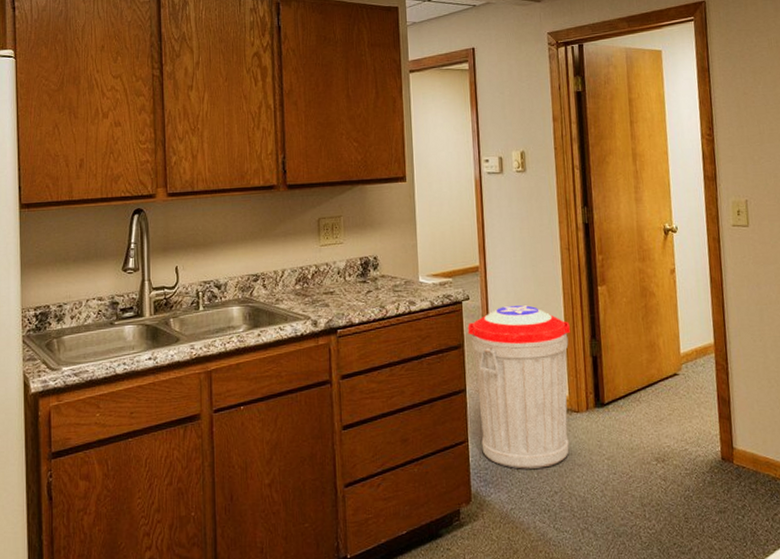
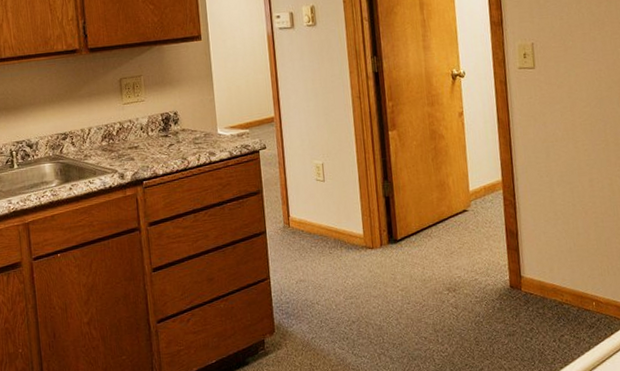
trash can: present [467,305,570,469] -> none [265,152,365,302]

